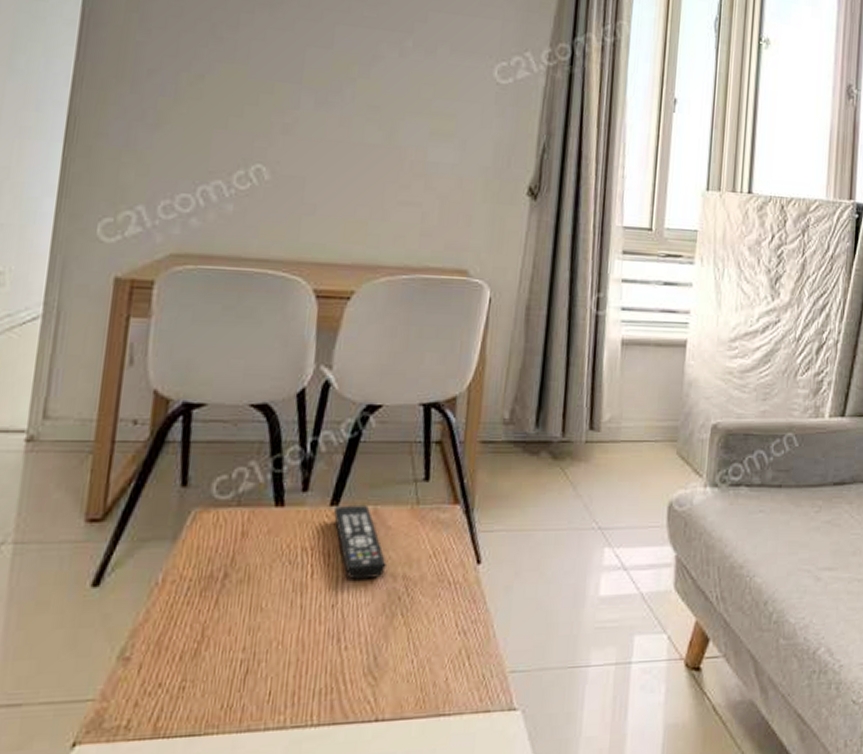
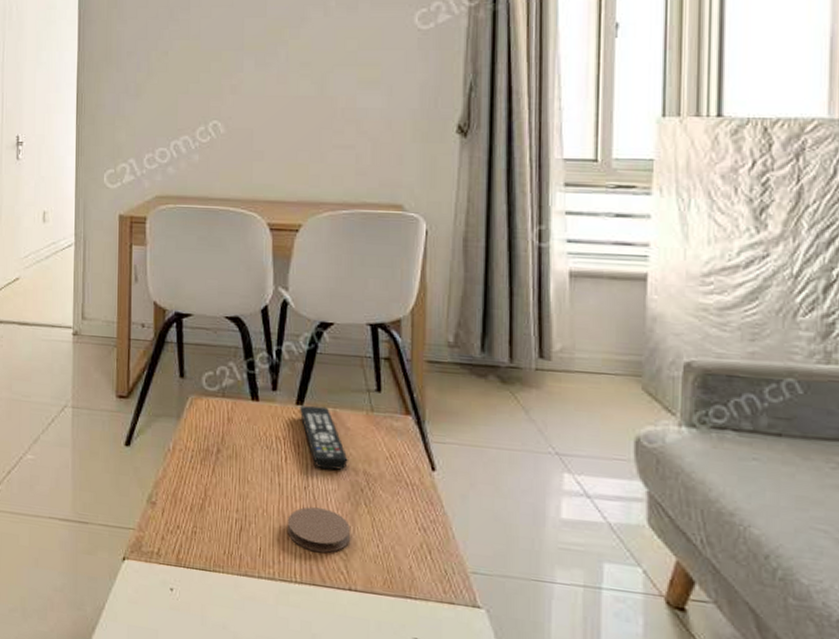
coaster: none [307,627,382,683] -> present [288,507,350,553]

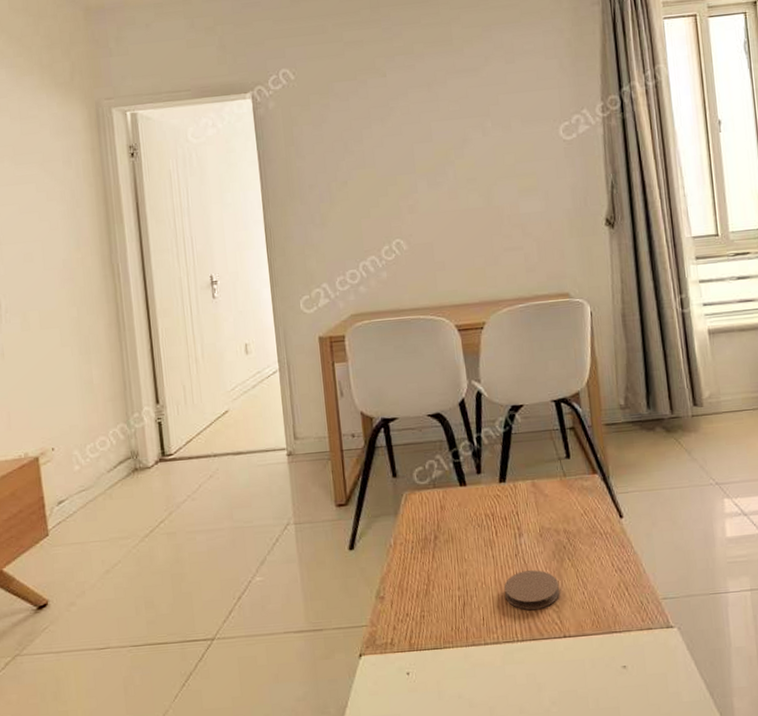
remote control: present [300,405,348,471] -> none [503,479,550,536]

